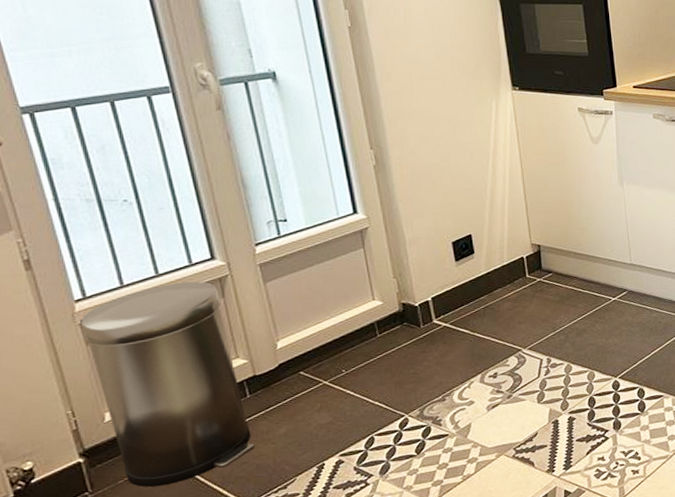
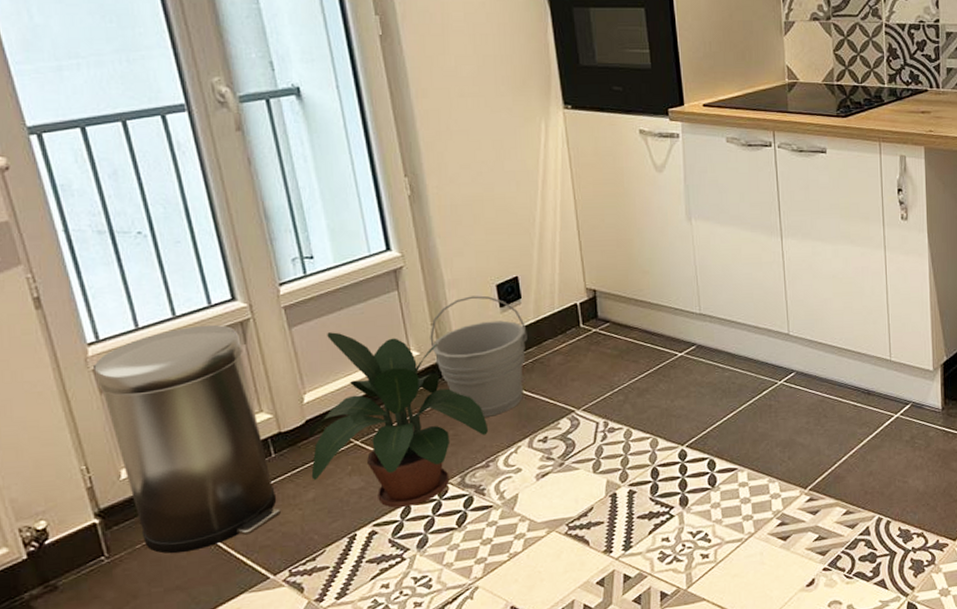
potted plant: none [281,286,444,439] -> present [309,332,488,508]
bucket: none [392,251,480,357] -> present [430,295,528,417]

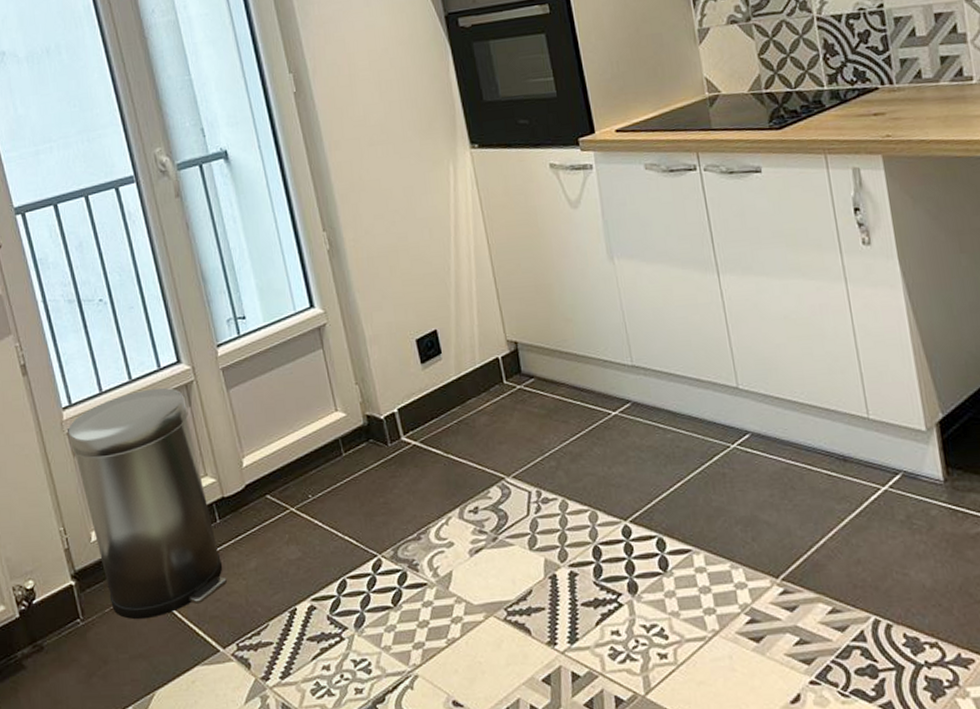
potted plant: present [309,332,488,508] -> none [248,393,417,581]
bucket: present [430,295,528,417] -> none [355,351,451,484]

